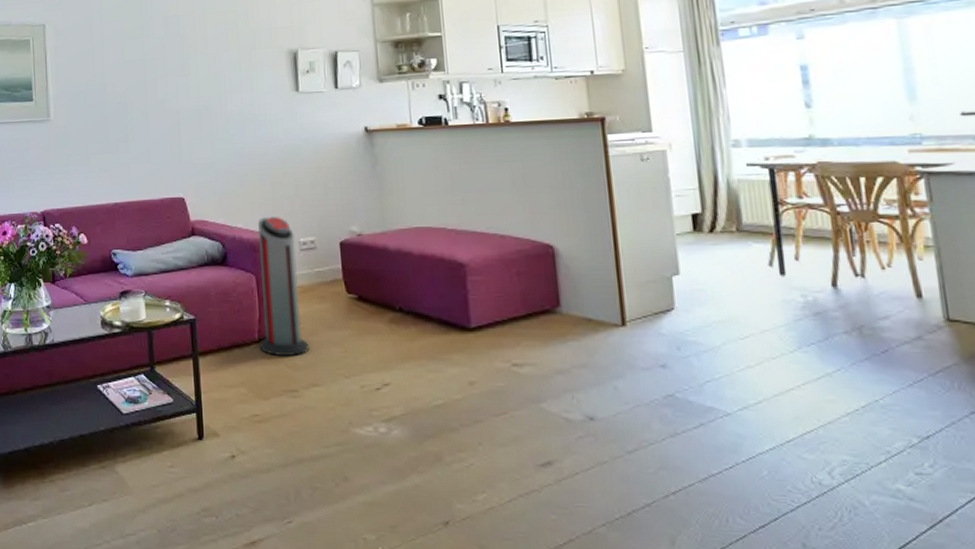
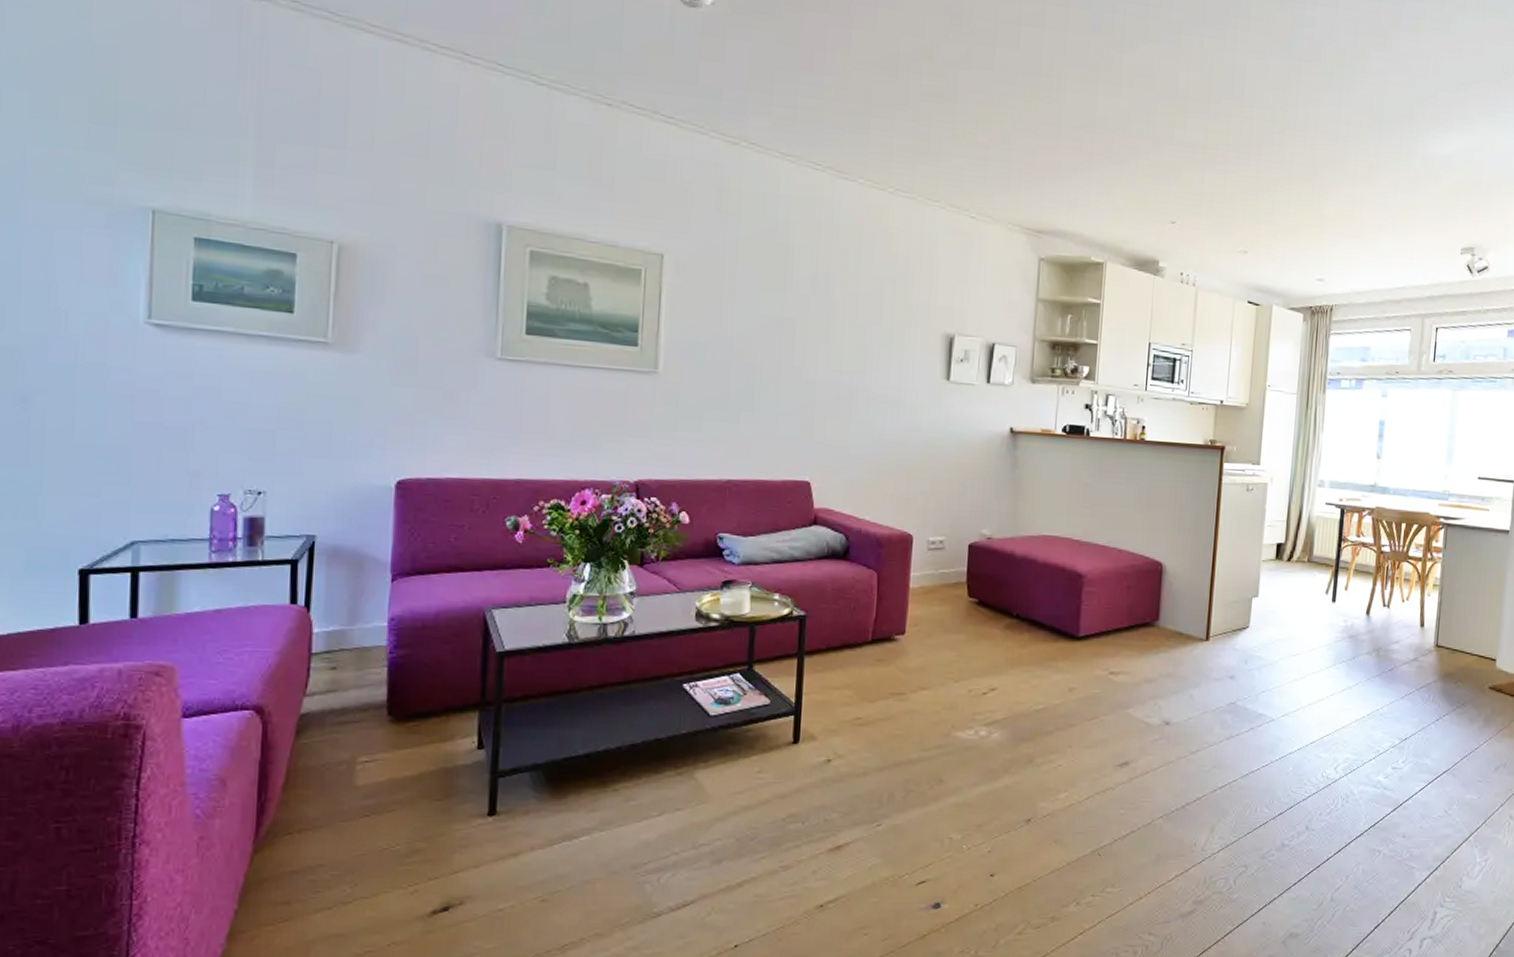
air purifier: present [258,217,310,356] -> none [872,511,924,658]

